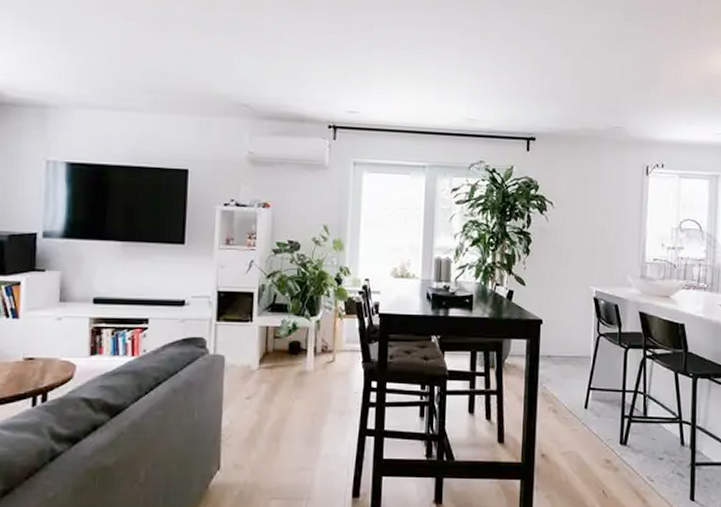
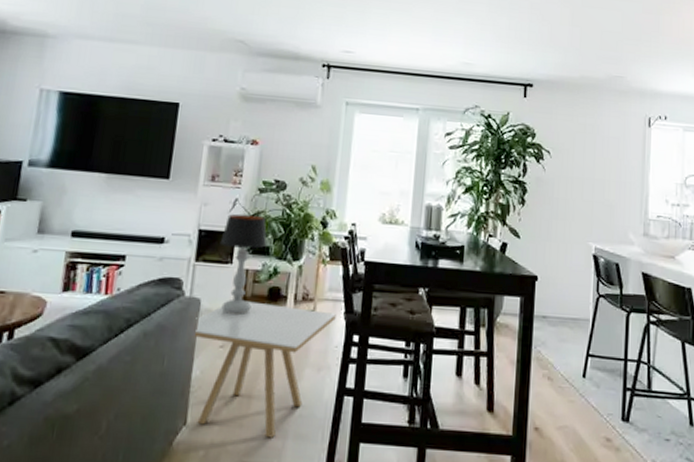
side table: none [219,355,354,477] -> present [192,301,336,438]
table lamp: none [239,274,285,368] -> present [220,213,267,314]

